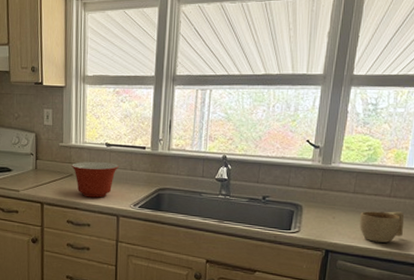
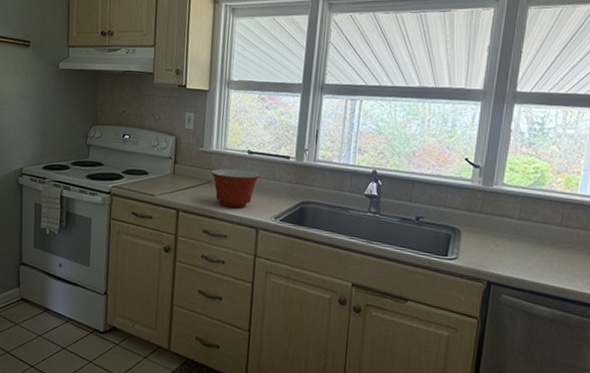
cup: present [360,211,405,243] -> none [526,240,579,278]

